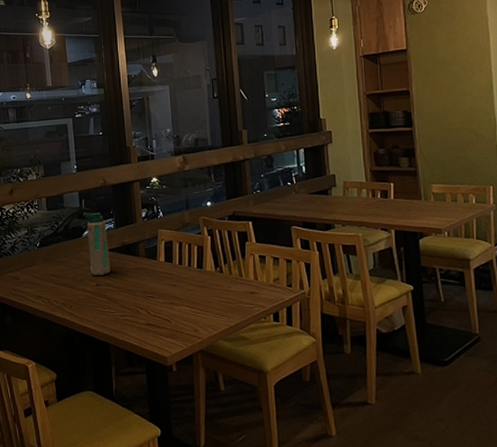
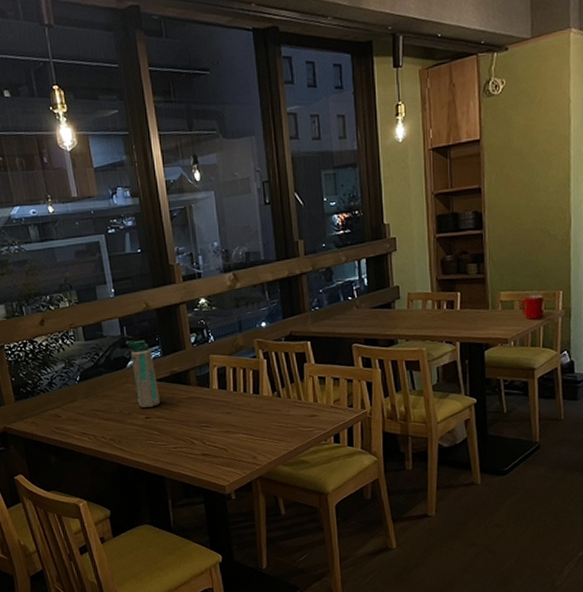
cup: none [452,189,476,212] -> present [521,294,544,320]

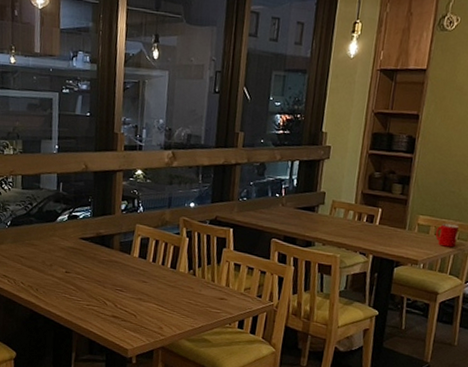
water bottle: present [125,340,160,408] -> none [59,197,83,263]

